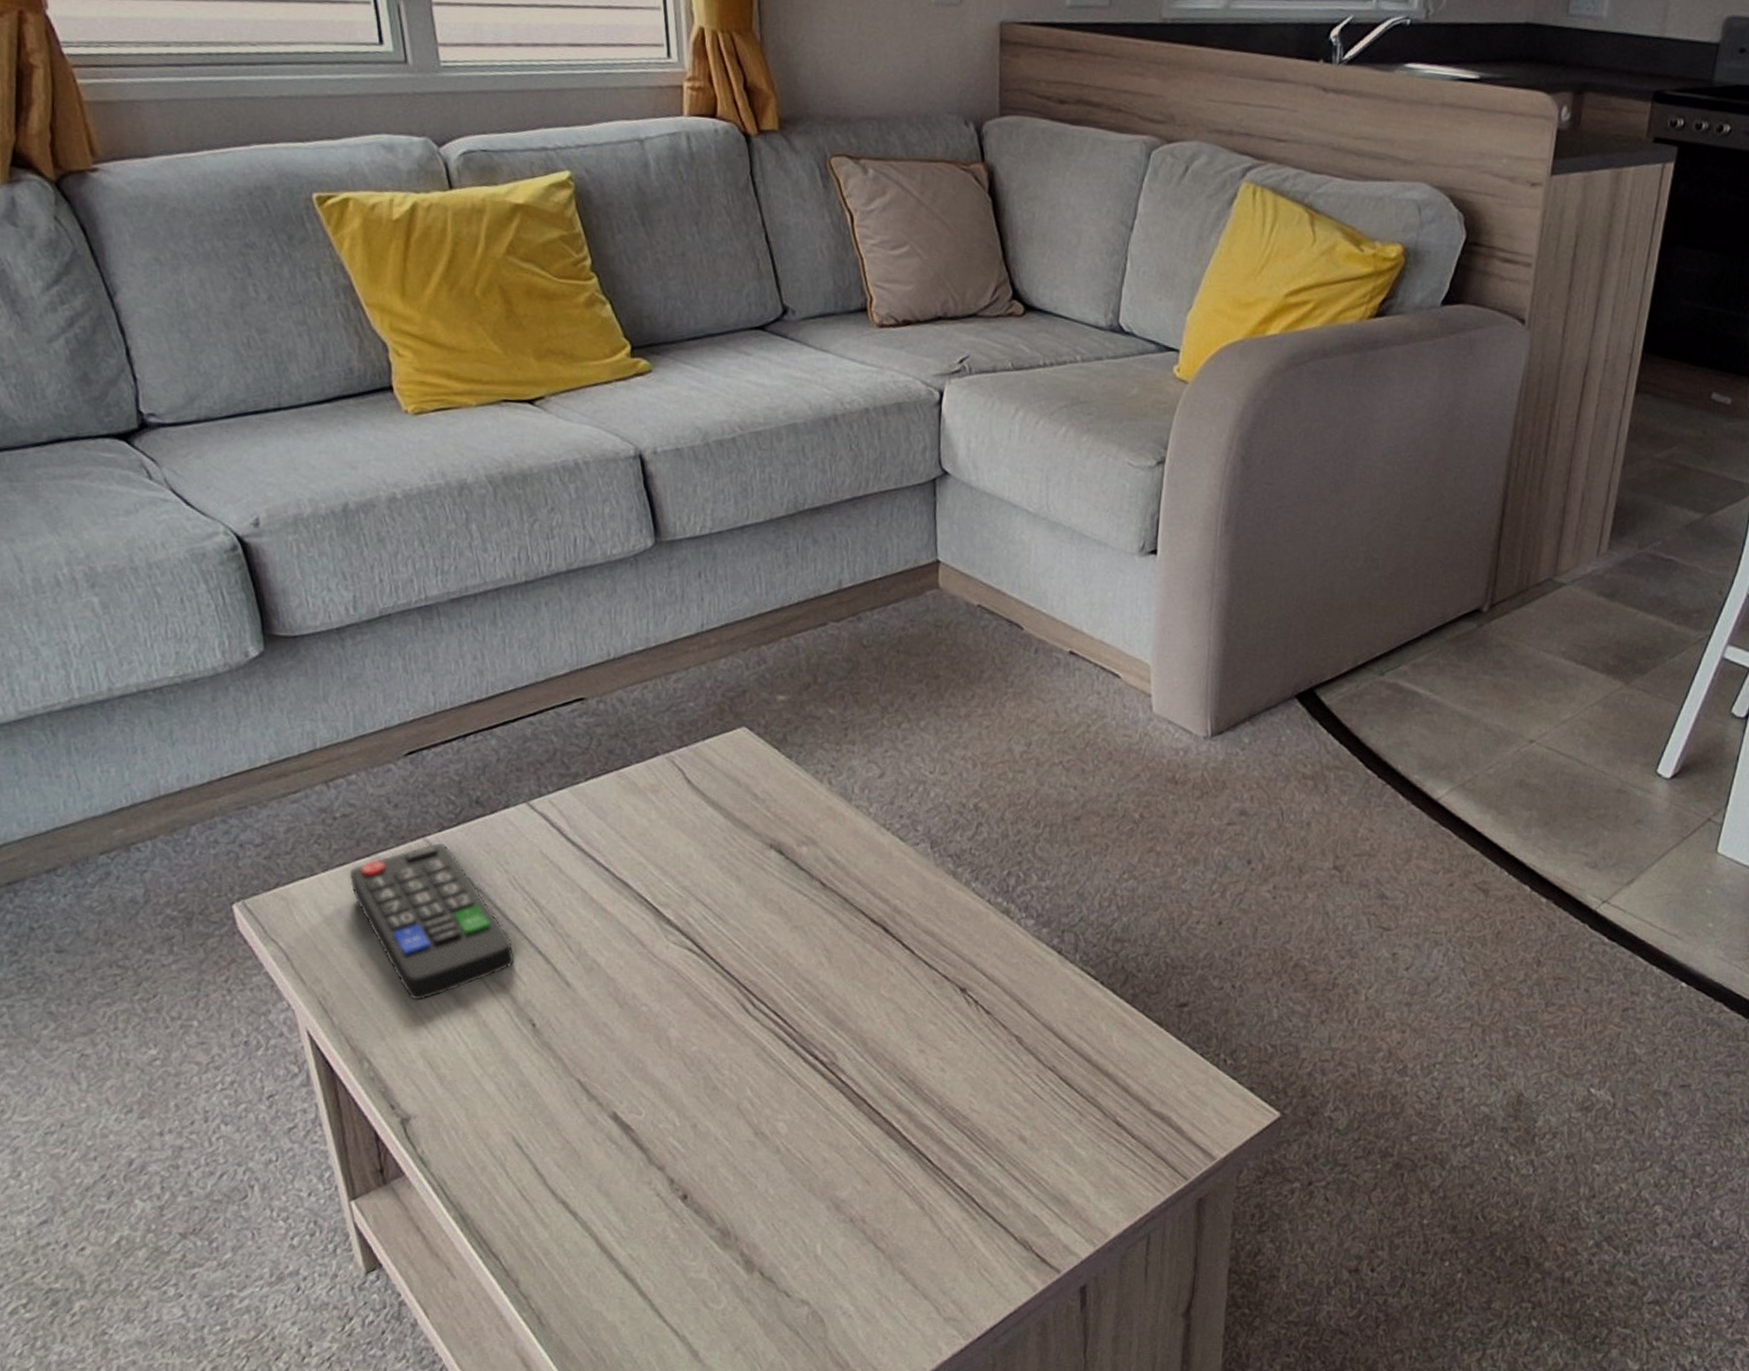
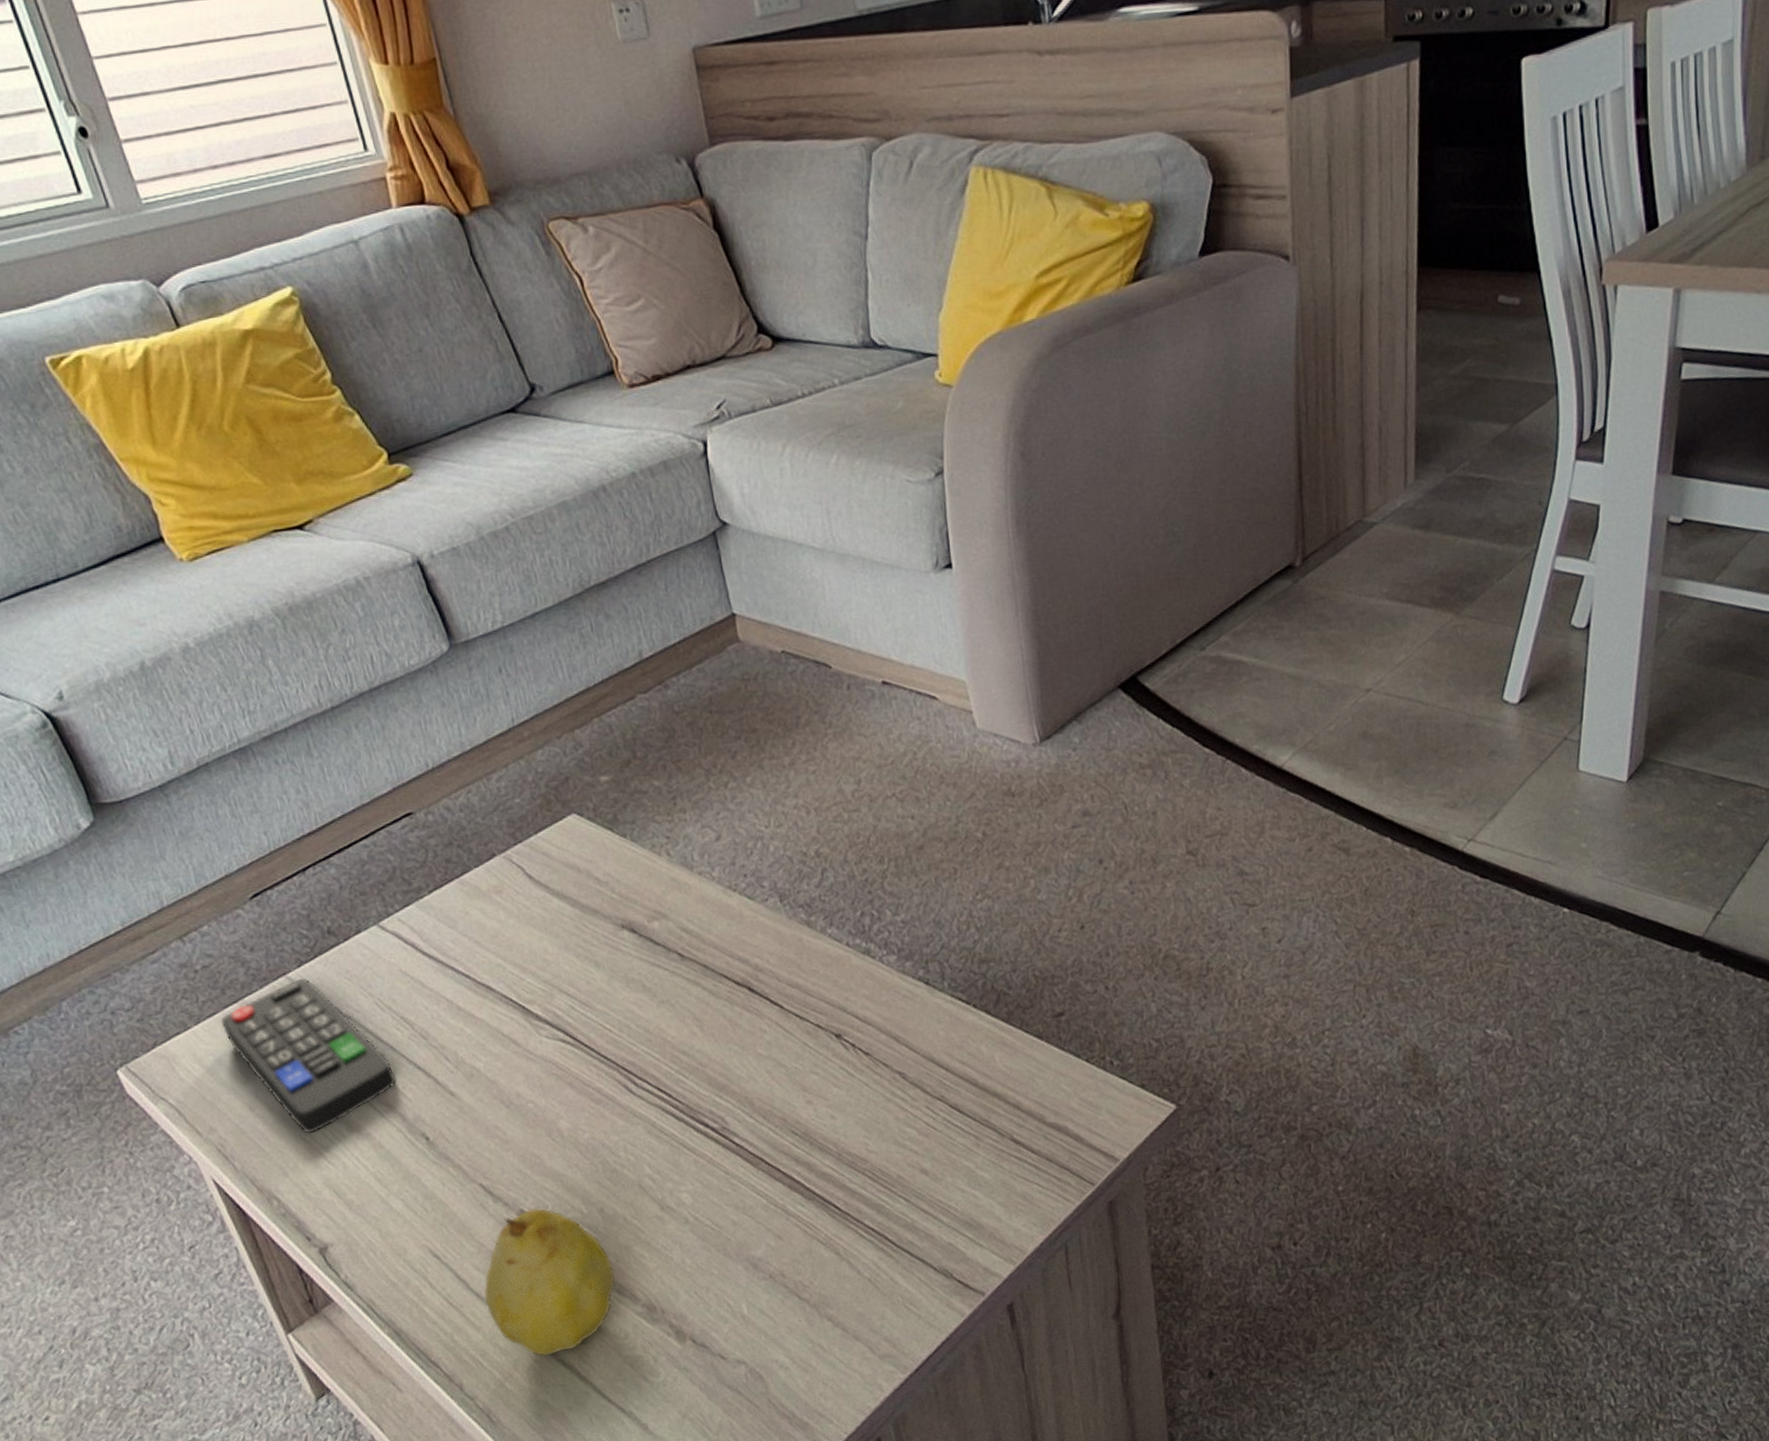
fruit: none [558,1112,696,1266] -> present [483,1207,616,1357]

